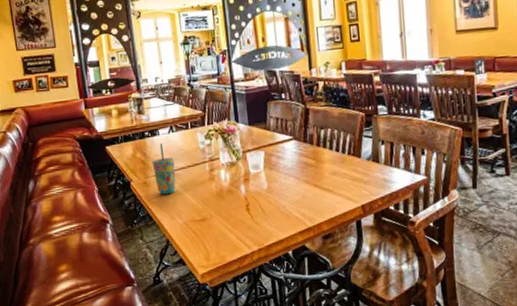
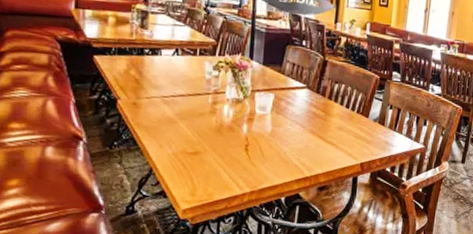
cup: present [152,143,176,195] -> none [147,64,174,121]

